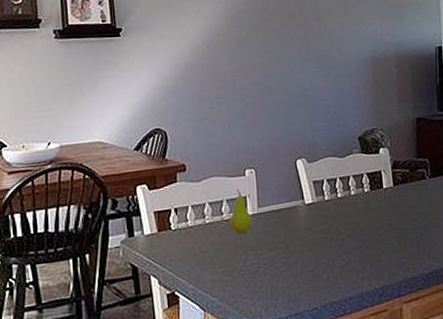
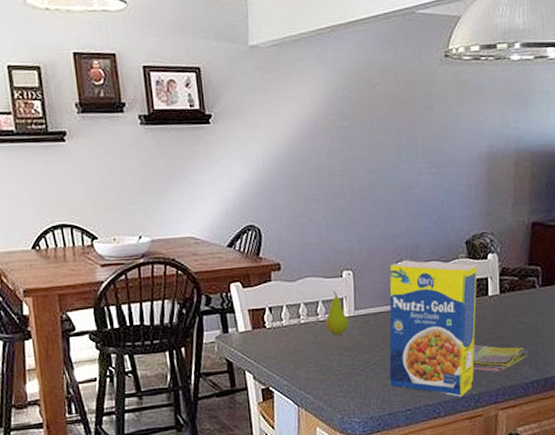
legume: none [290,156,376,292] -> present [389,259,478,397]
dish towel: none [373,236,426,265] -> present [472,344,528,373]

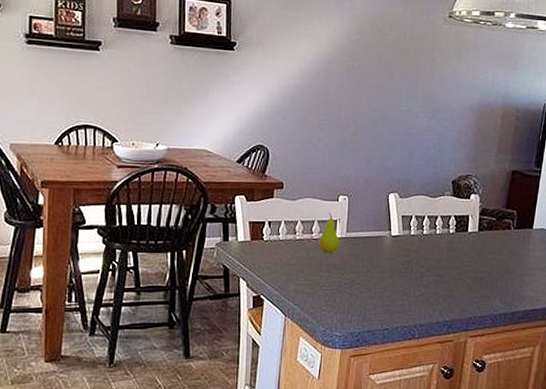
legume: present [389,259,478,397] -> none [371,191,461,322]
dish towel: present [472,344,528,373] -> none [448,275,499,303]

